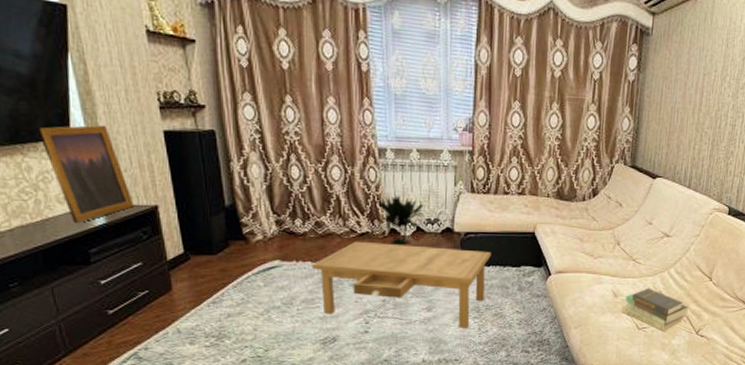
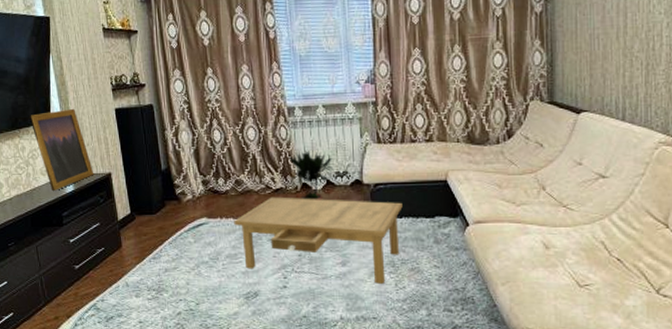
books: present [621,287,689,331] -> none [555,237,643,289]

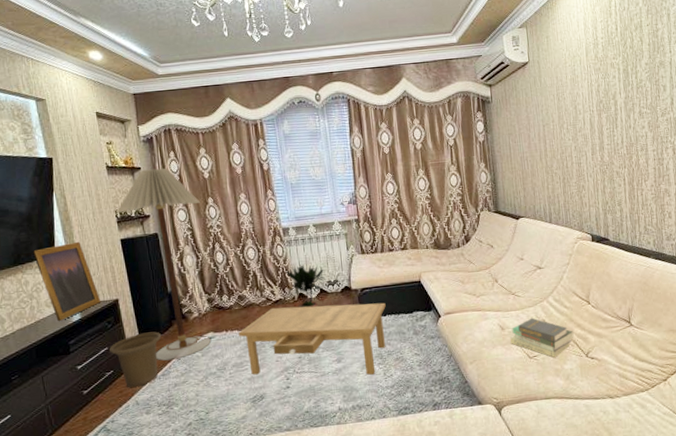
basket: none [101,211,154,268] -> present [109,331,162,388]
floor lamp: none [112,32,205,243] -> present [116,168,212,361]
books: none [555,237,643,289] -> present [509,318,574,358]

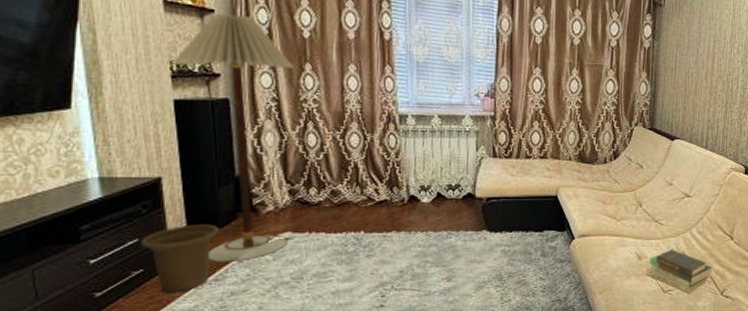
picture frame: present [32,241,101,322] -> none [34,94,136,199]
coffee table: present [238,302,386,375] -> none [326,209,514,298]
potted plant: present [285,264,326,308] -> none [396,161,446,213]

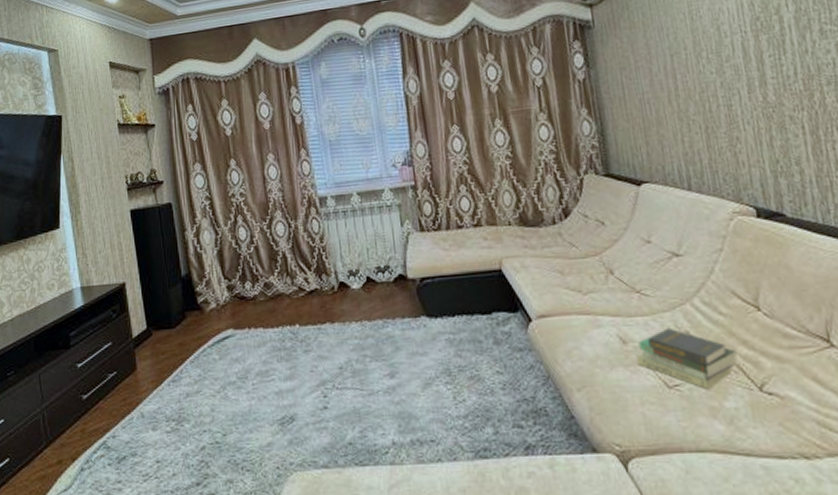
basket: present [141,224,220,294] -> none [113,325,173,396]
floor lamp: present [172,13,294,262] -> none [127,124,231,363]

